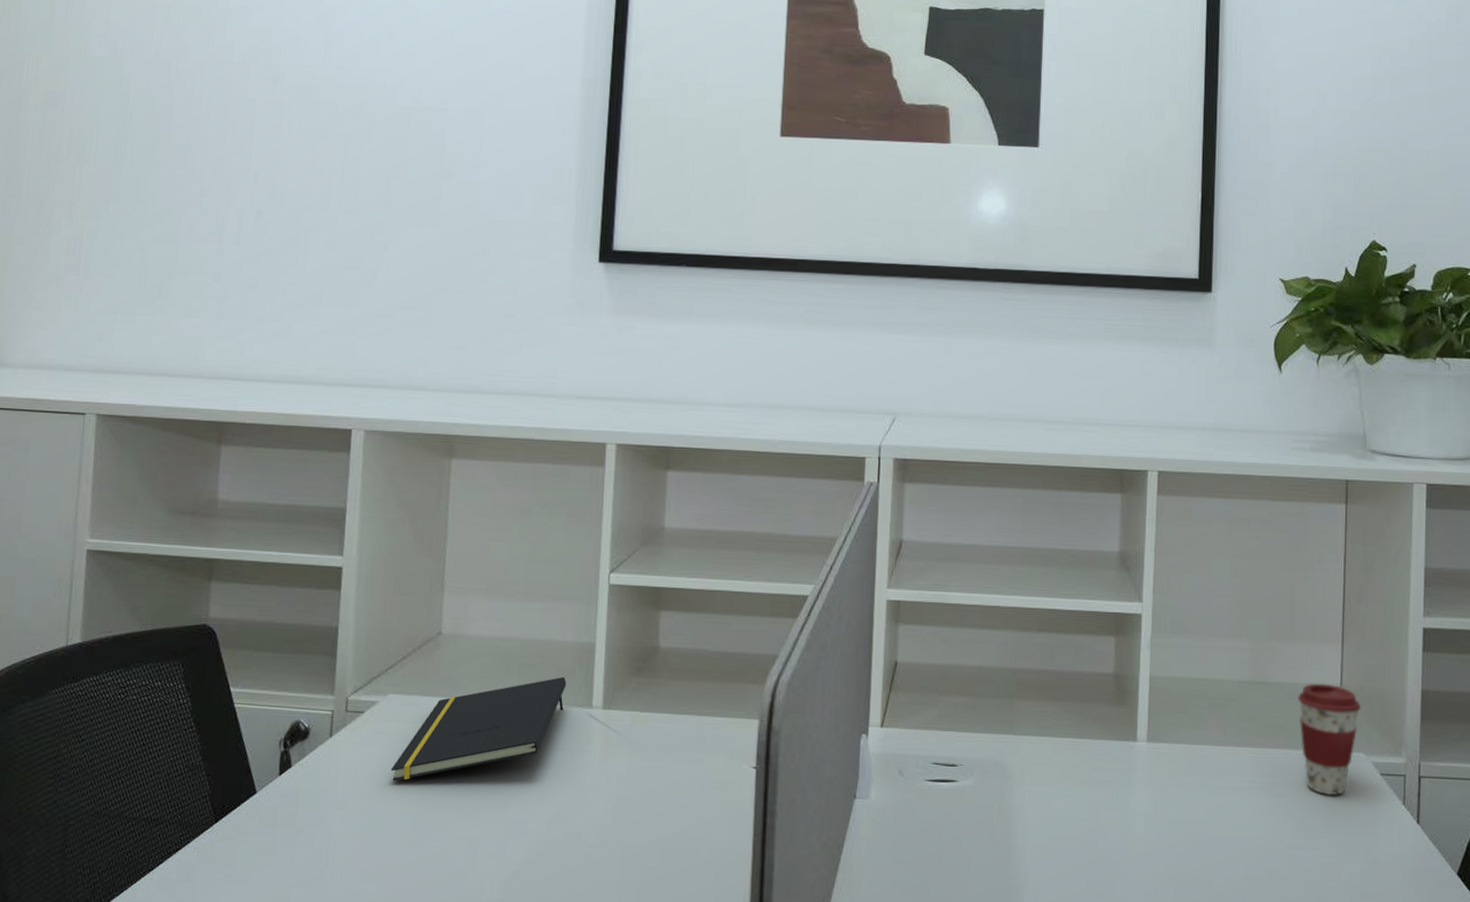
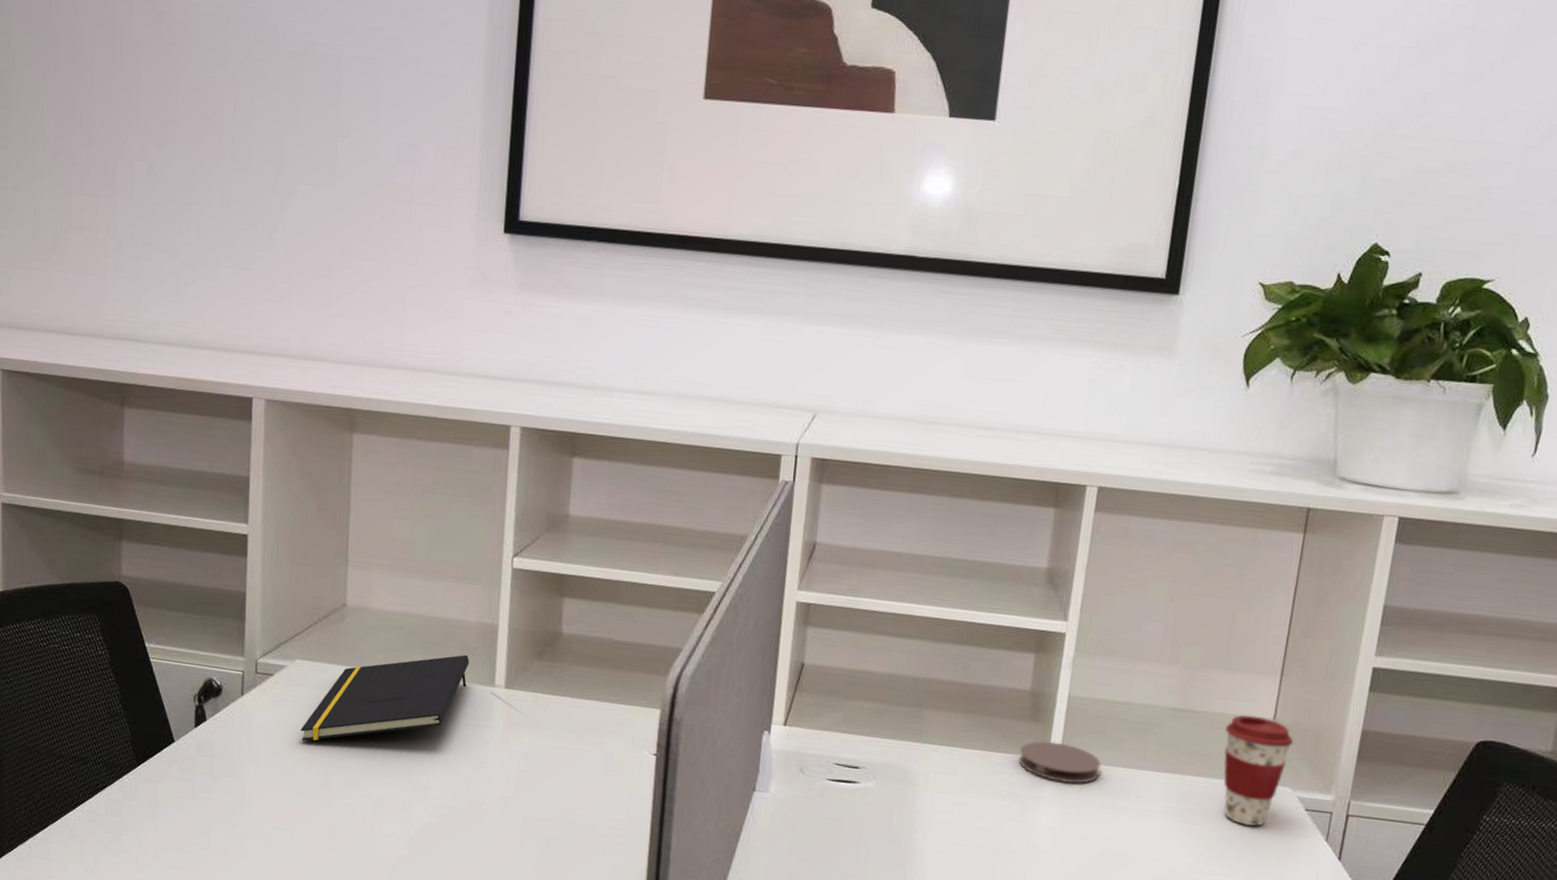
coaster: none [1109,724,1187,766] -> present [1019,741,1101,784]

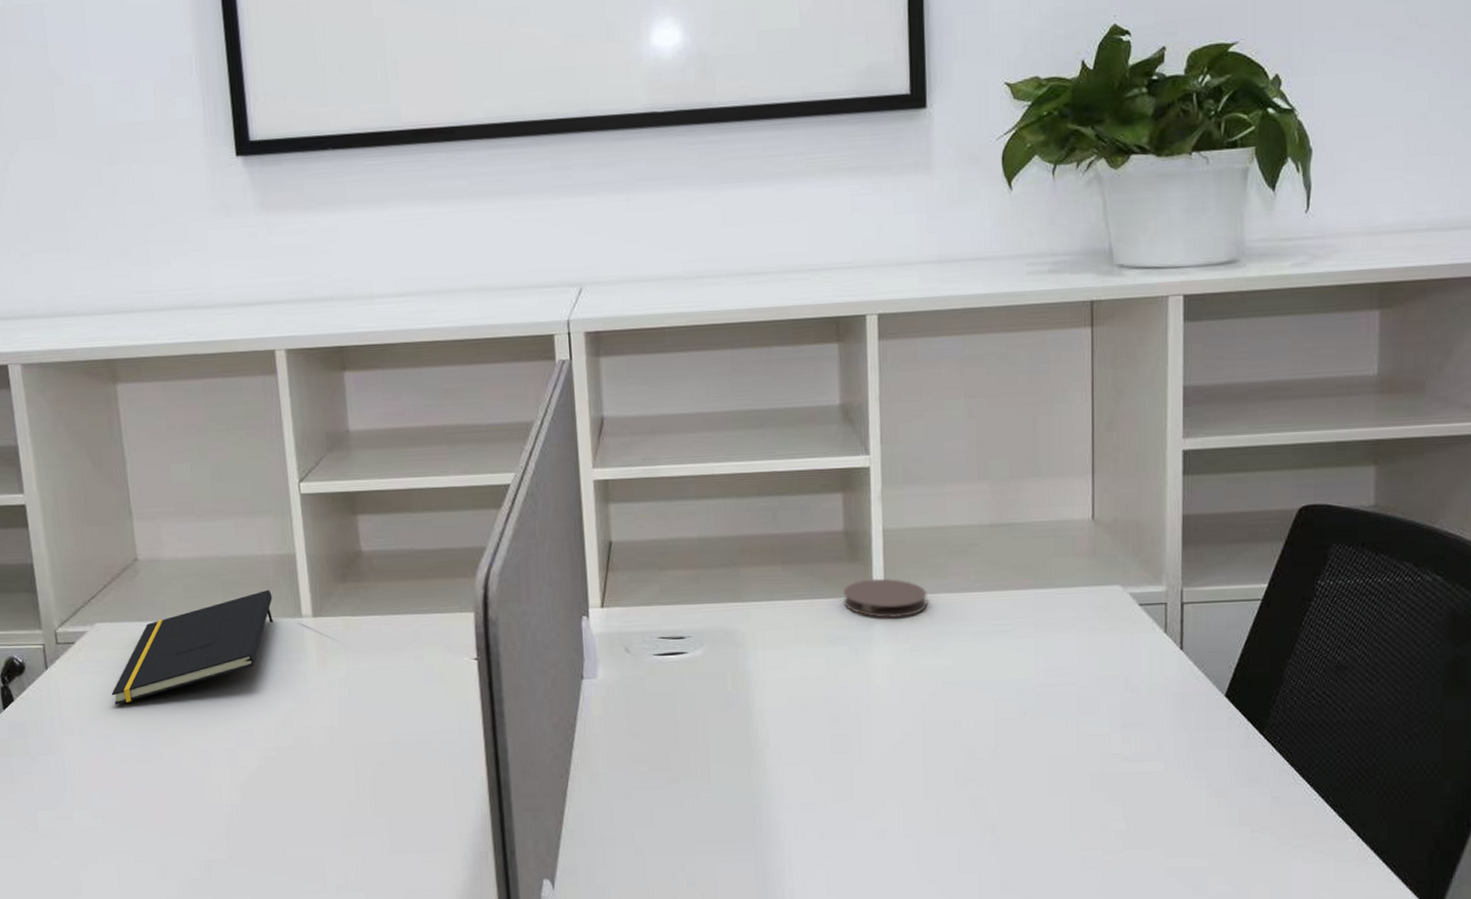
coffee cup: present [1223,714,1293,826] -> none [1046,518,1115,631]

